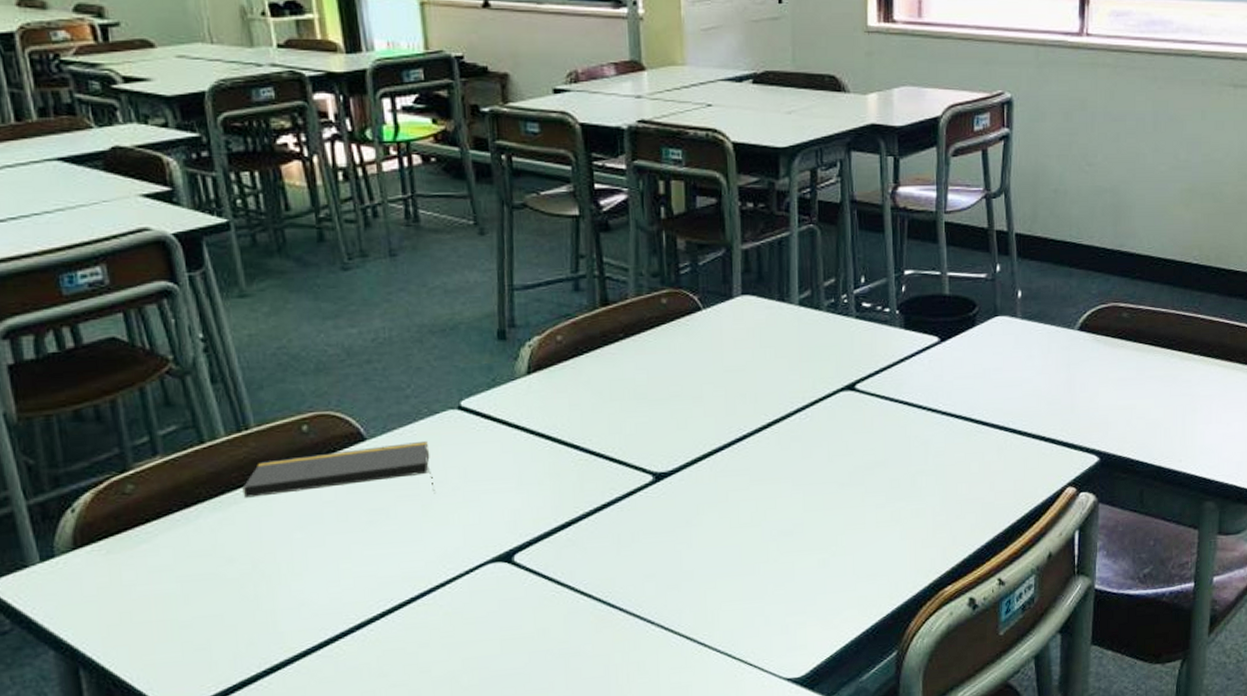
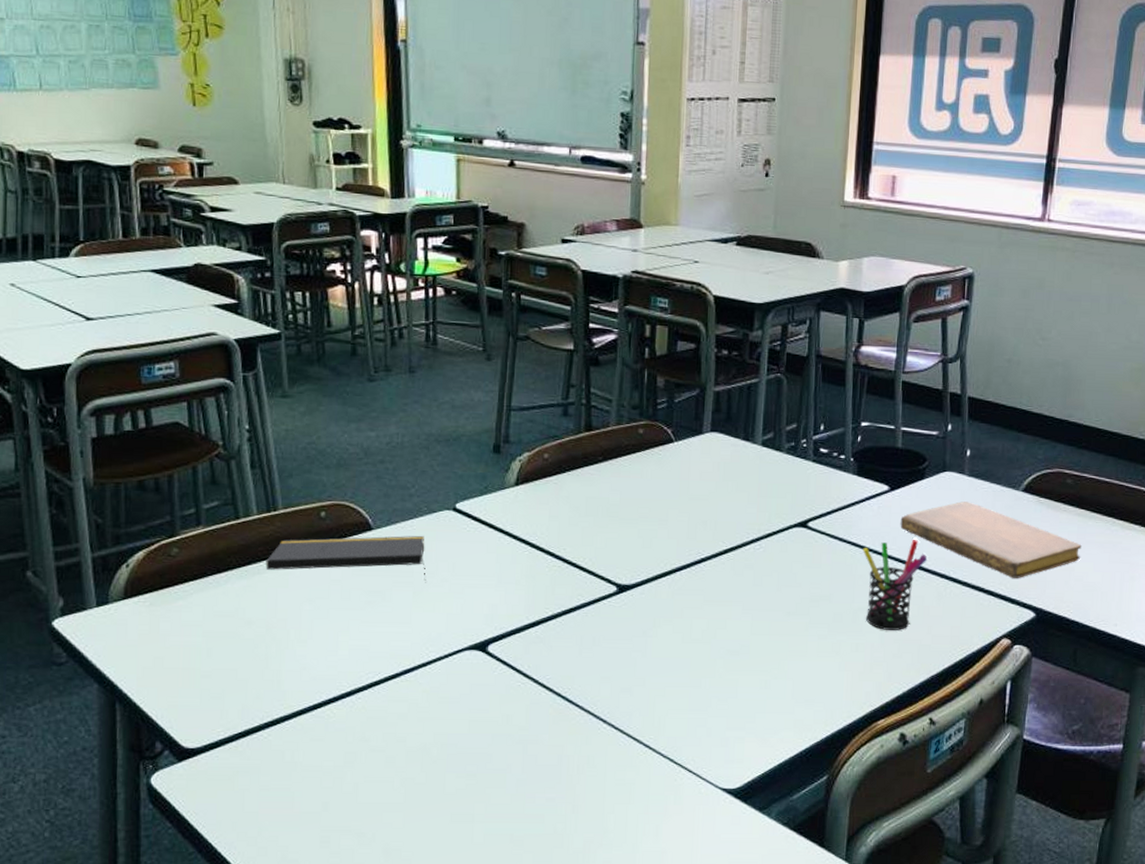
pen holder: none [916,391,985,492] -> present [863,539,928,630]
notebook: none [953,346,1142,424] -> present [900,501,1082,579]

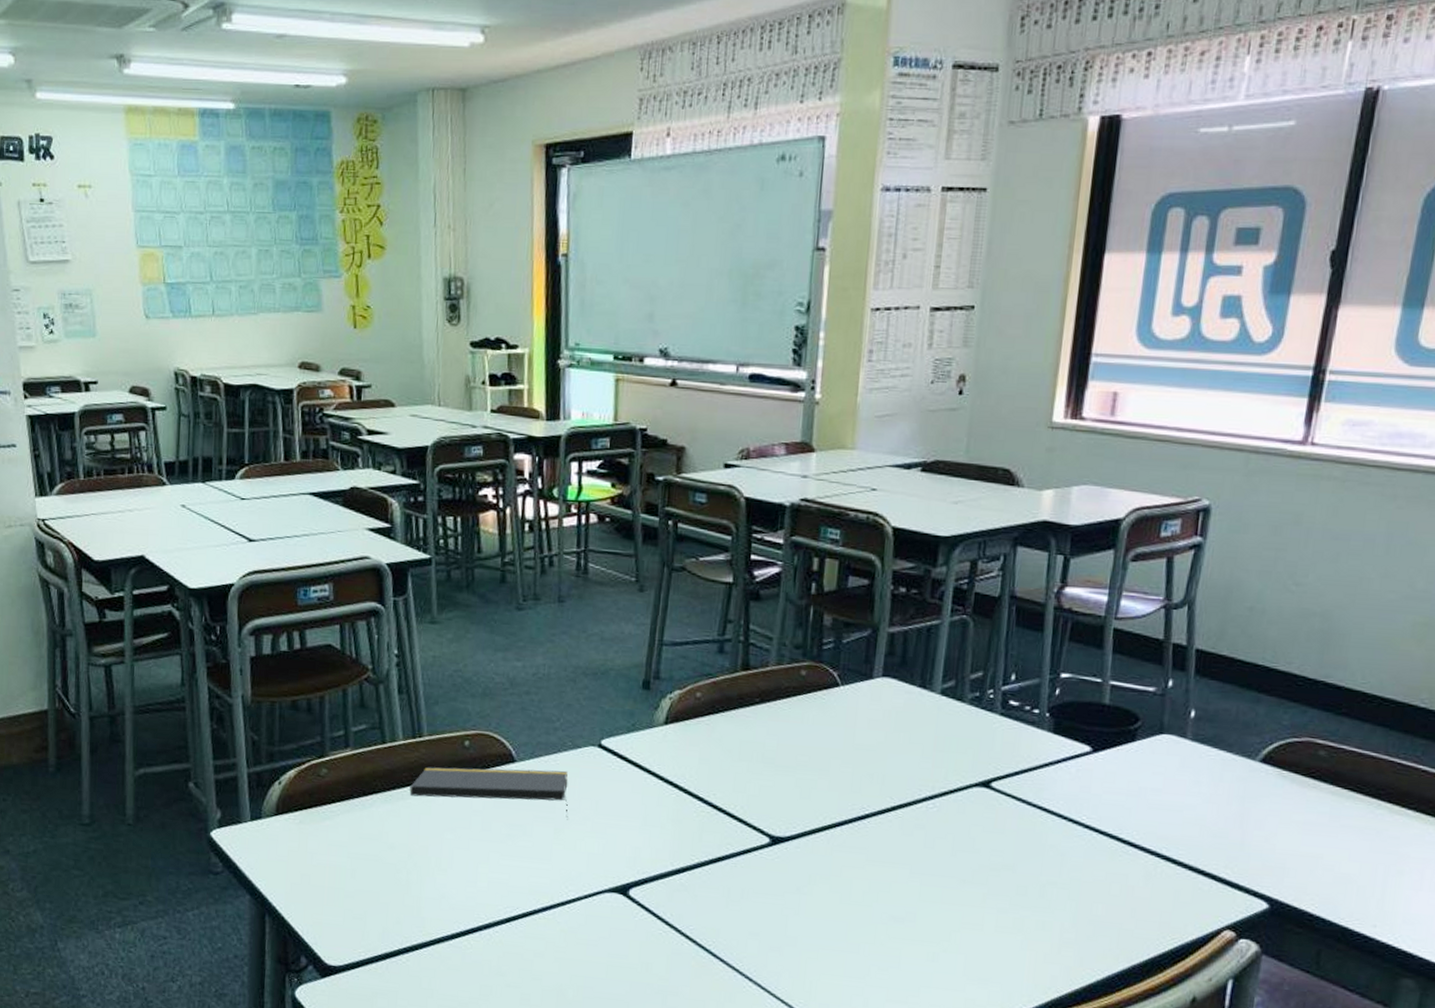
pen holder: present [863,539,928,630] -> none [1055,808,1135,911]
notebook: present [900,501,1082,579] -> none [1102,769,1335,863]

